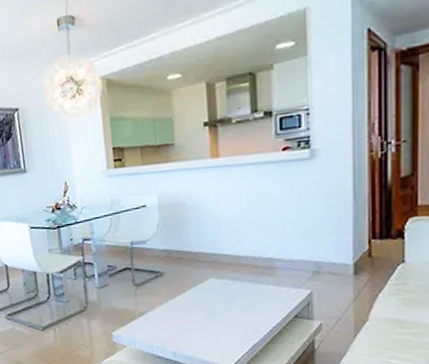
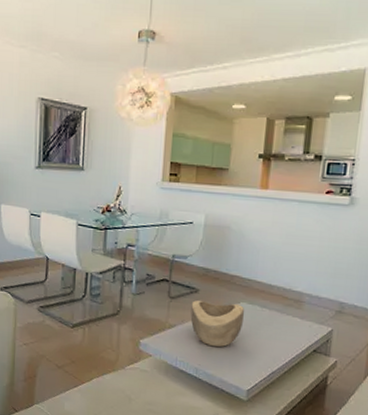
decorative bowl: none [158,281,215,327] -> present [190,300,244,347]

